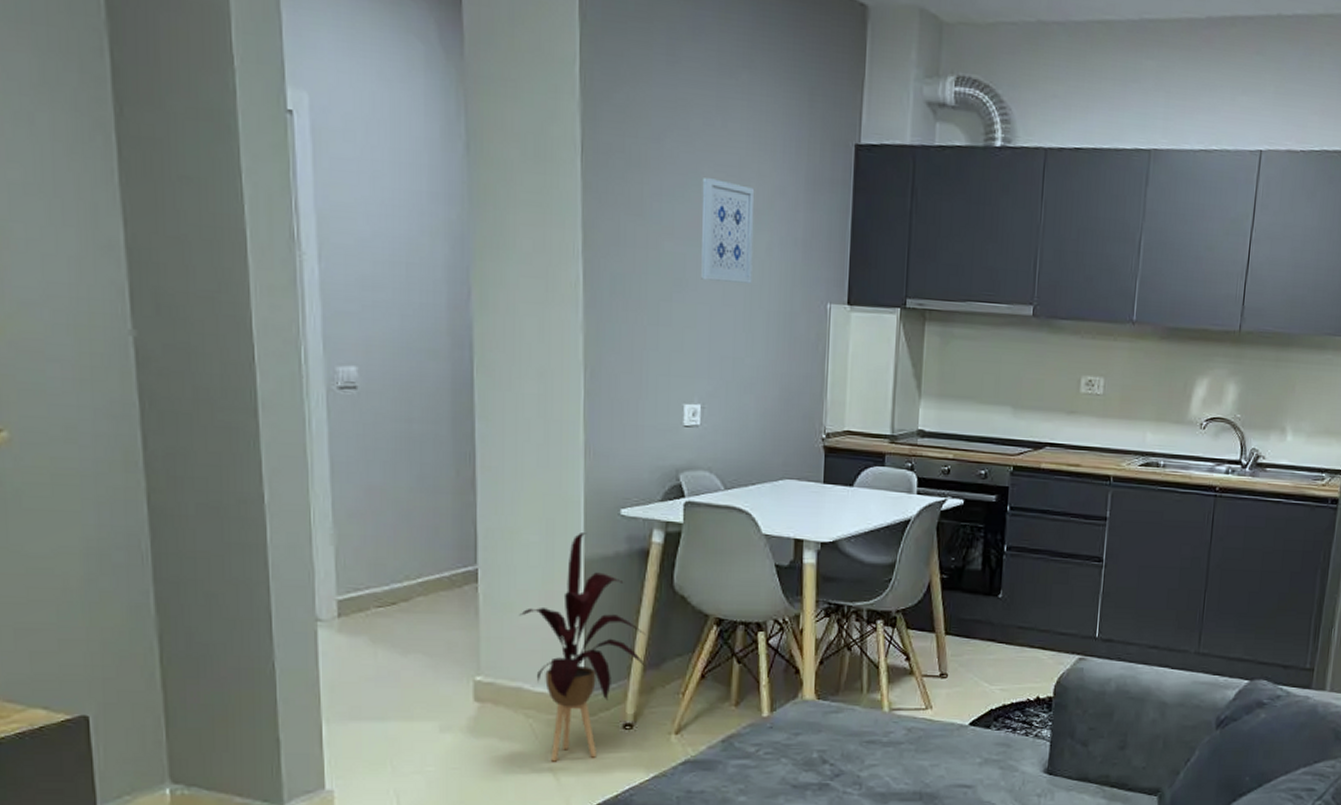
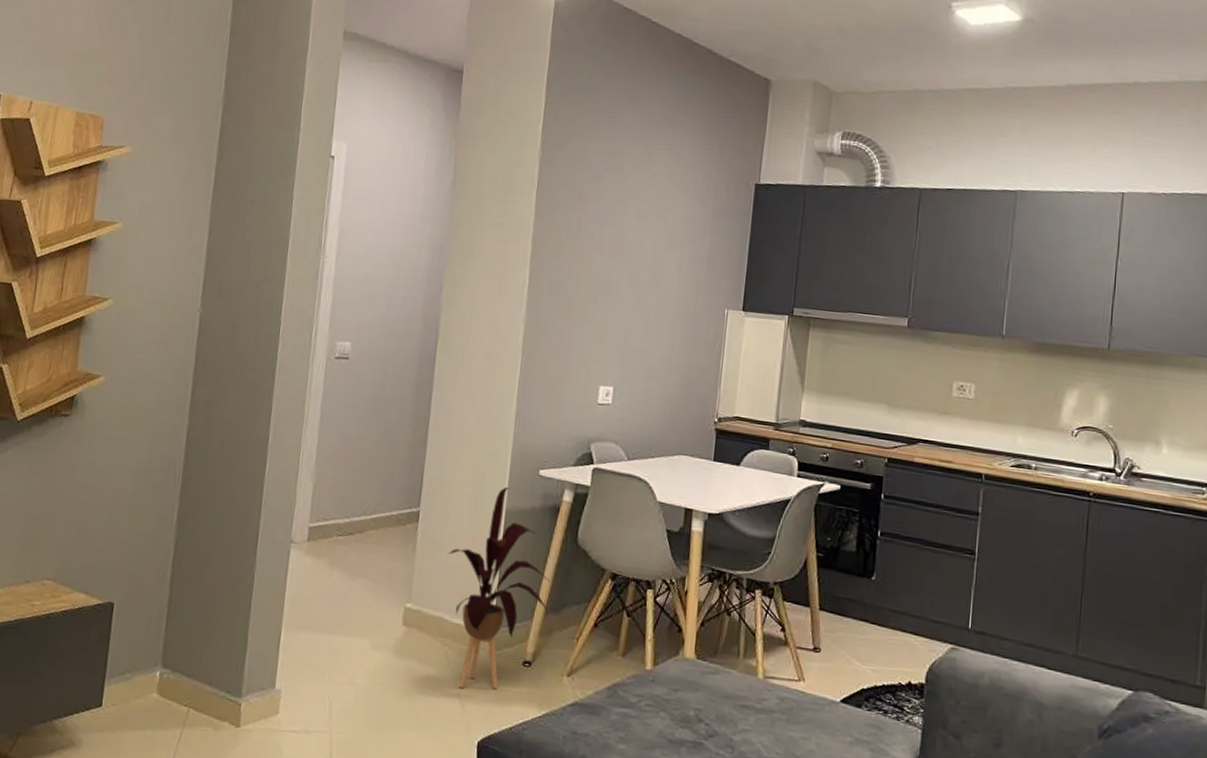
wall art: present [701,178,755,284] -> none [622,208,671,291]

